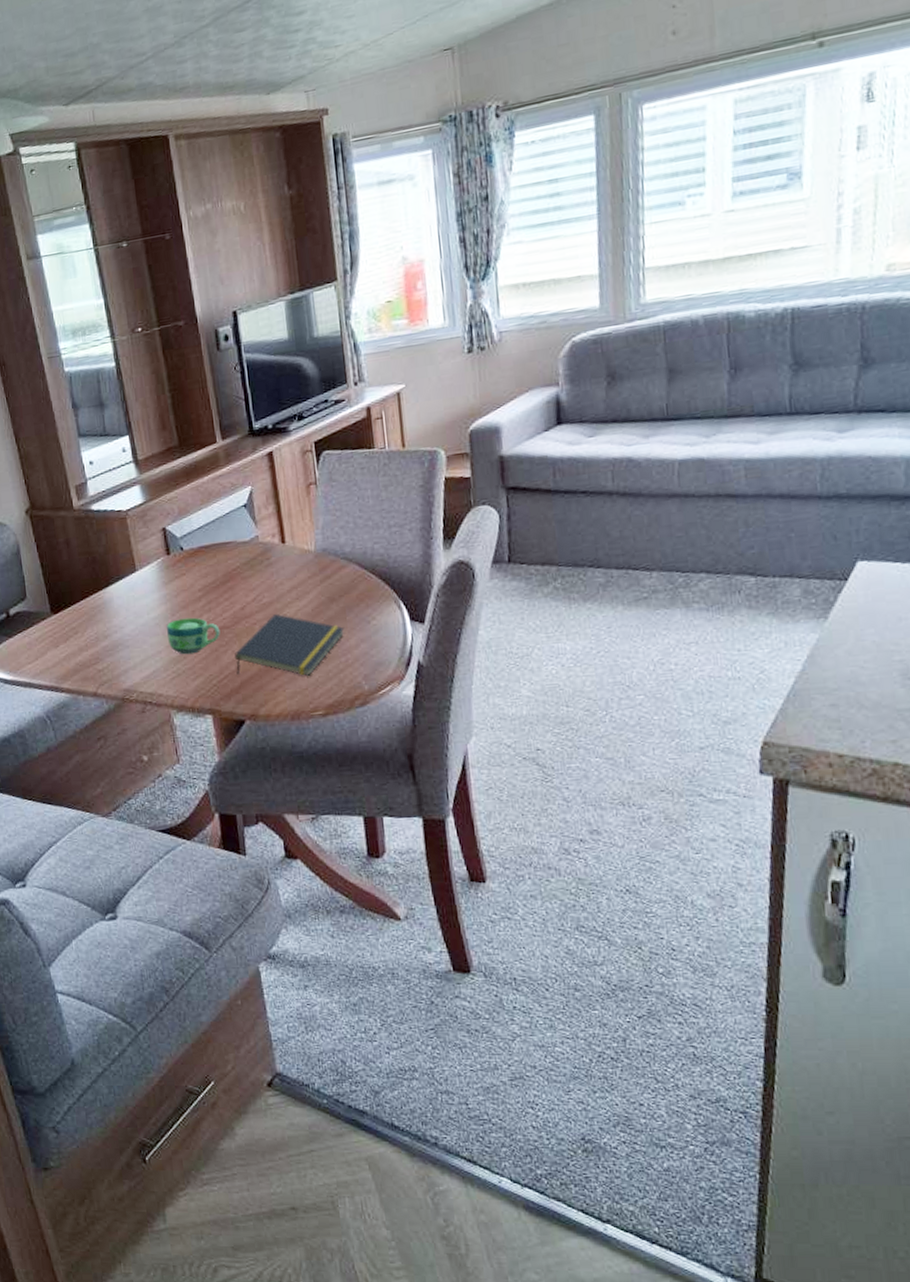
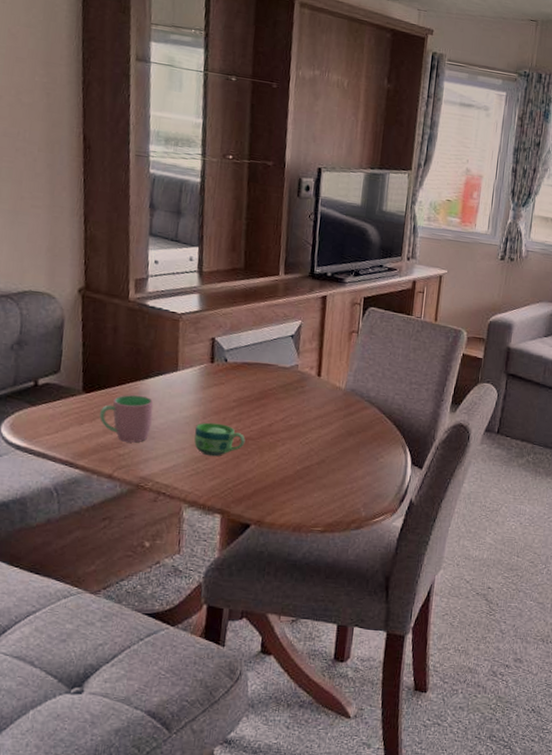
cup: none [72,604,123,656] -> present [100,394,154,443]
notepad: present [235,613,345,676] -> none [252,435,356,495]

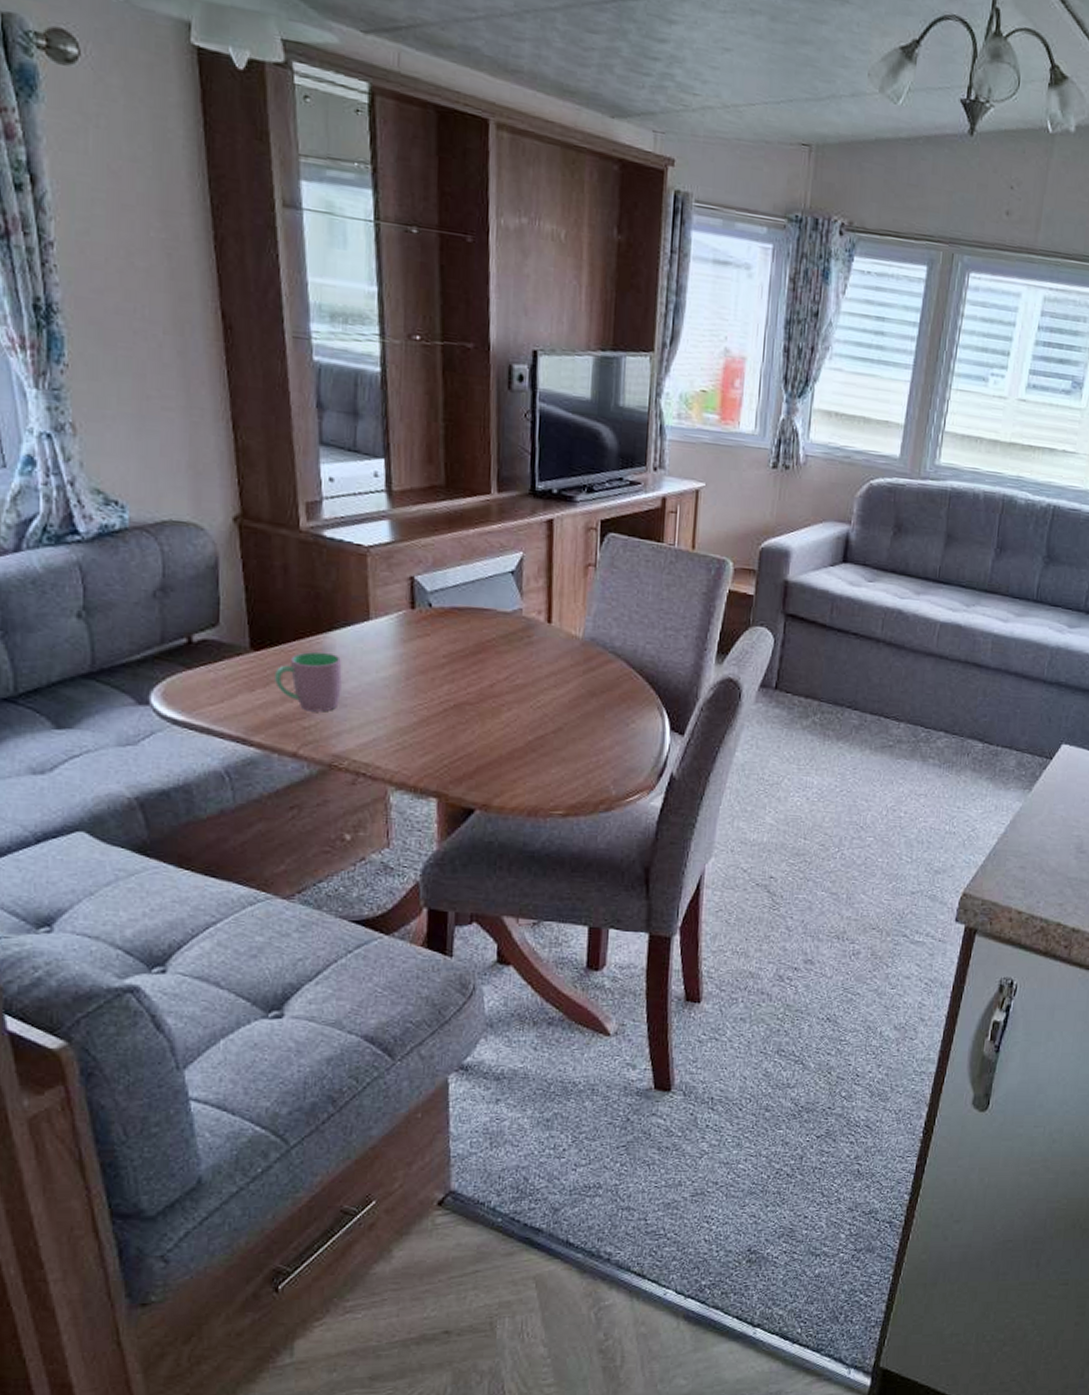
cup: present [194,422,246,457] -> none [397,684,461,727]

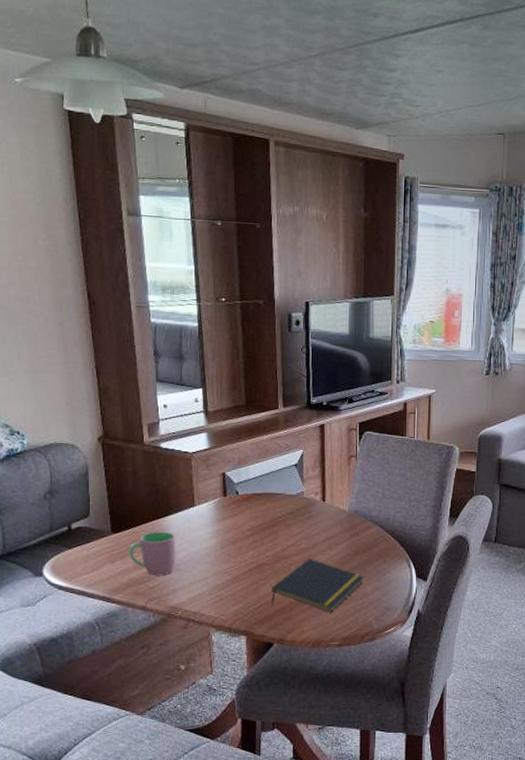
notepad: none [473,697,601,771] -> present [271,558,365,612]

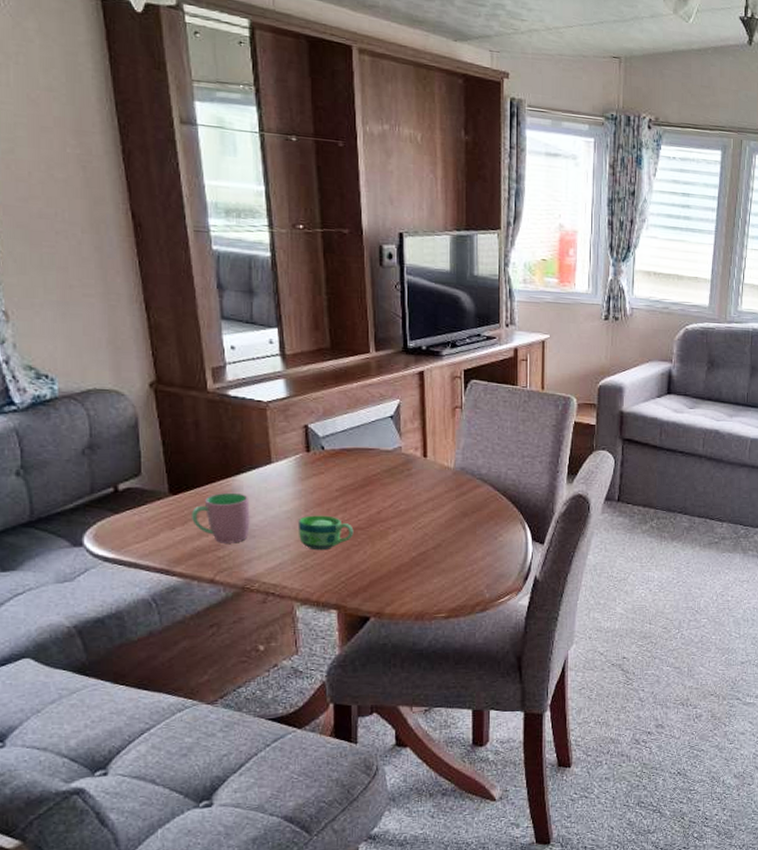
cup: none [216,552,262,583] -> present [299,515,354,551]
notepad: present [271,558,365,612] -> none [366,520,474,581]

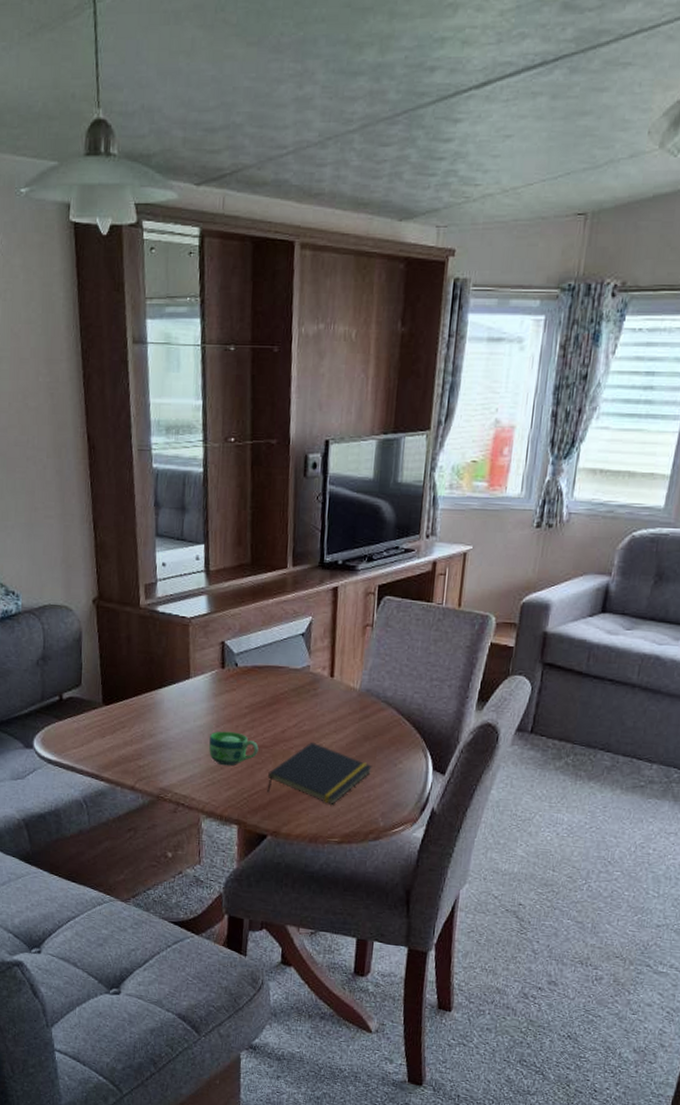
cup: present [192,492,250,543] -> none [120,705,169,754]
notepad: none [366,520,474,581] -> present [267,741,373,804]

